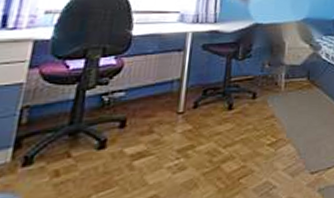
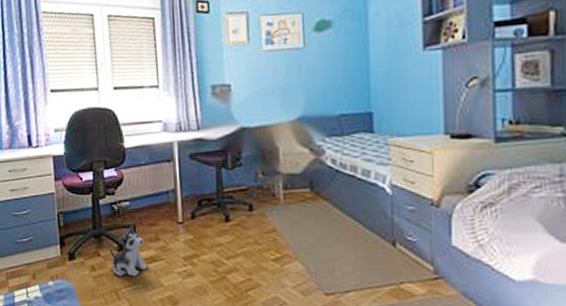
plush toy: none [85,117,134,180] -> present [109,225,149,277]

